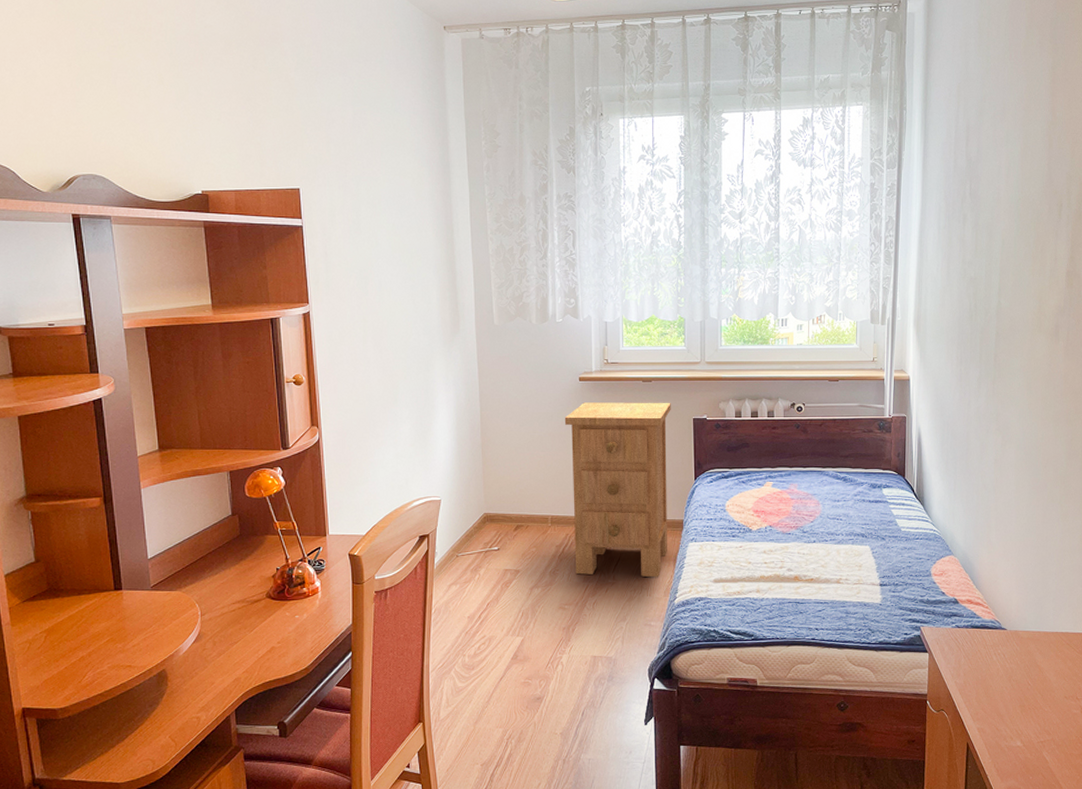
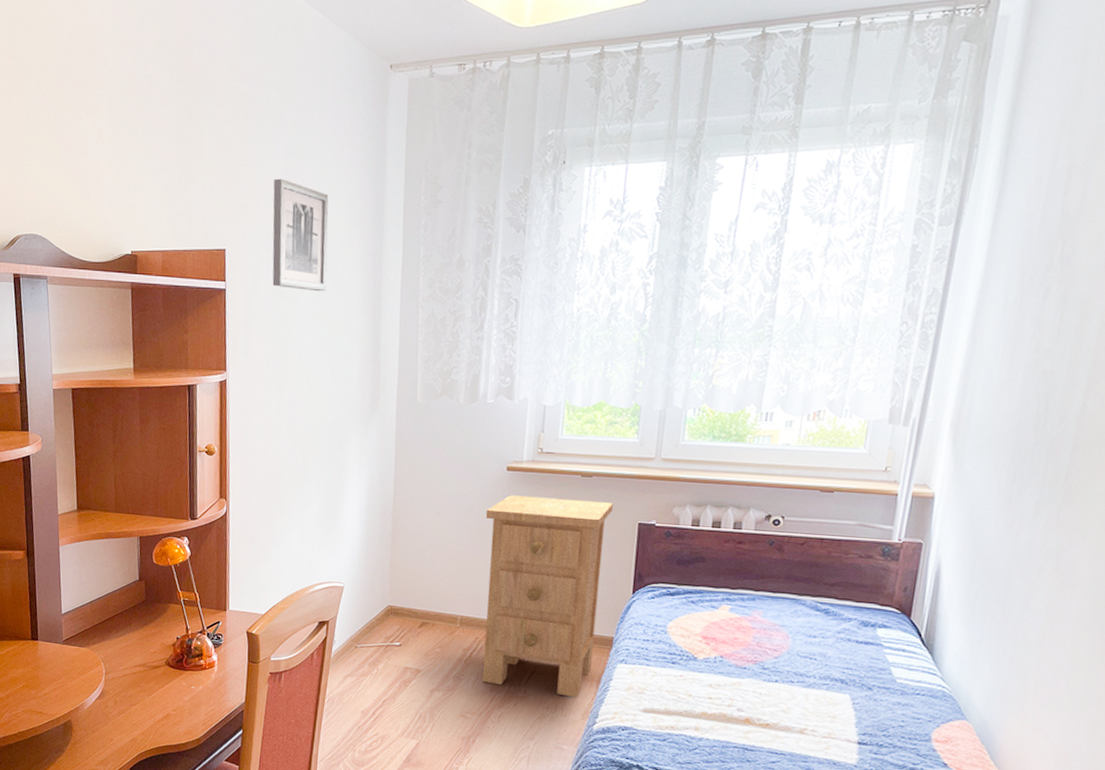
wall art: none [343,123,401,227] -> present [272,178,329,292]

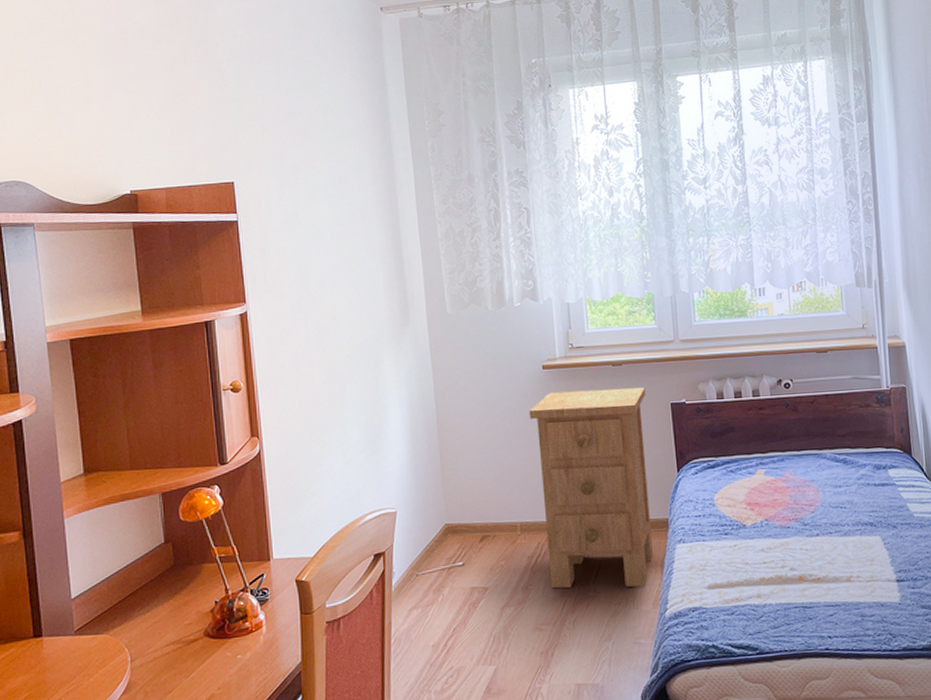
wall art: present [272,178,329,292] -> none [278,112,342,216]

